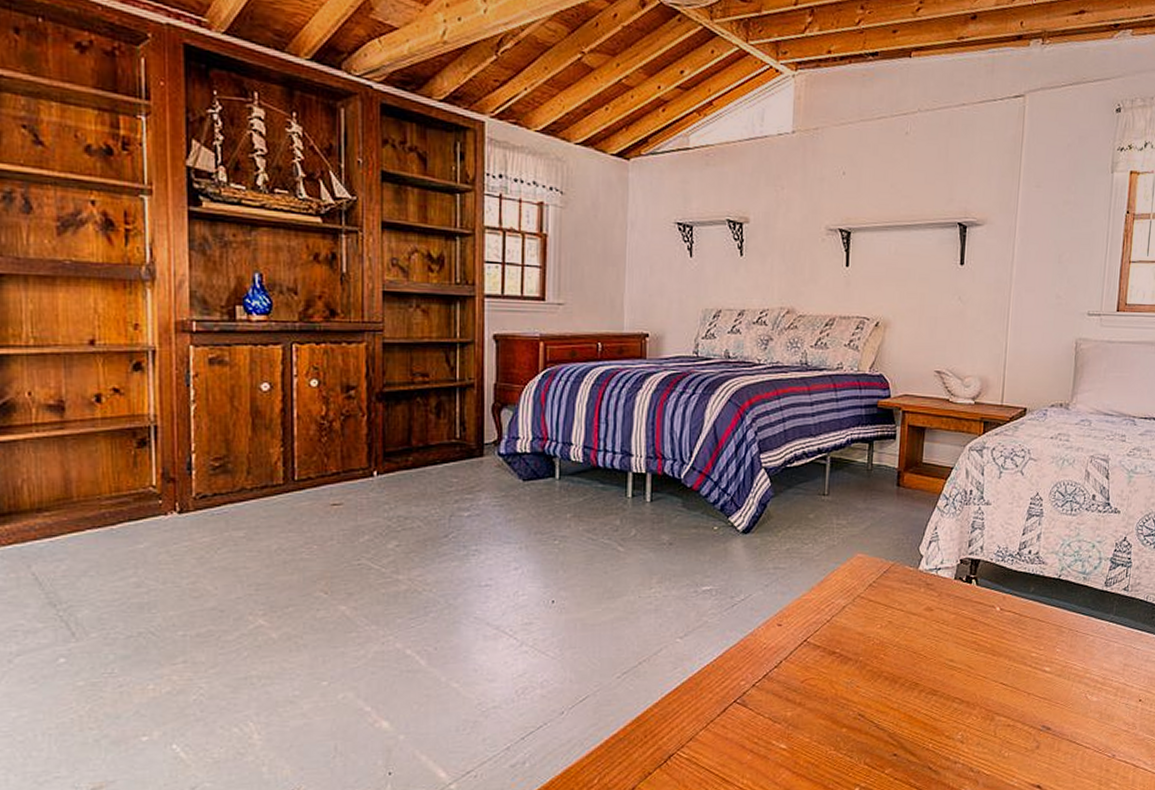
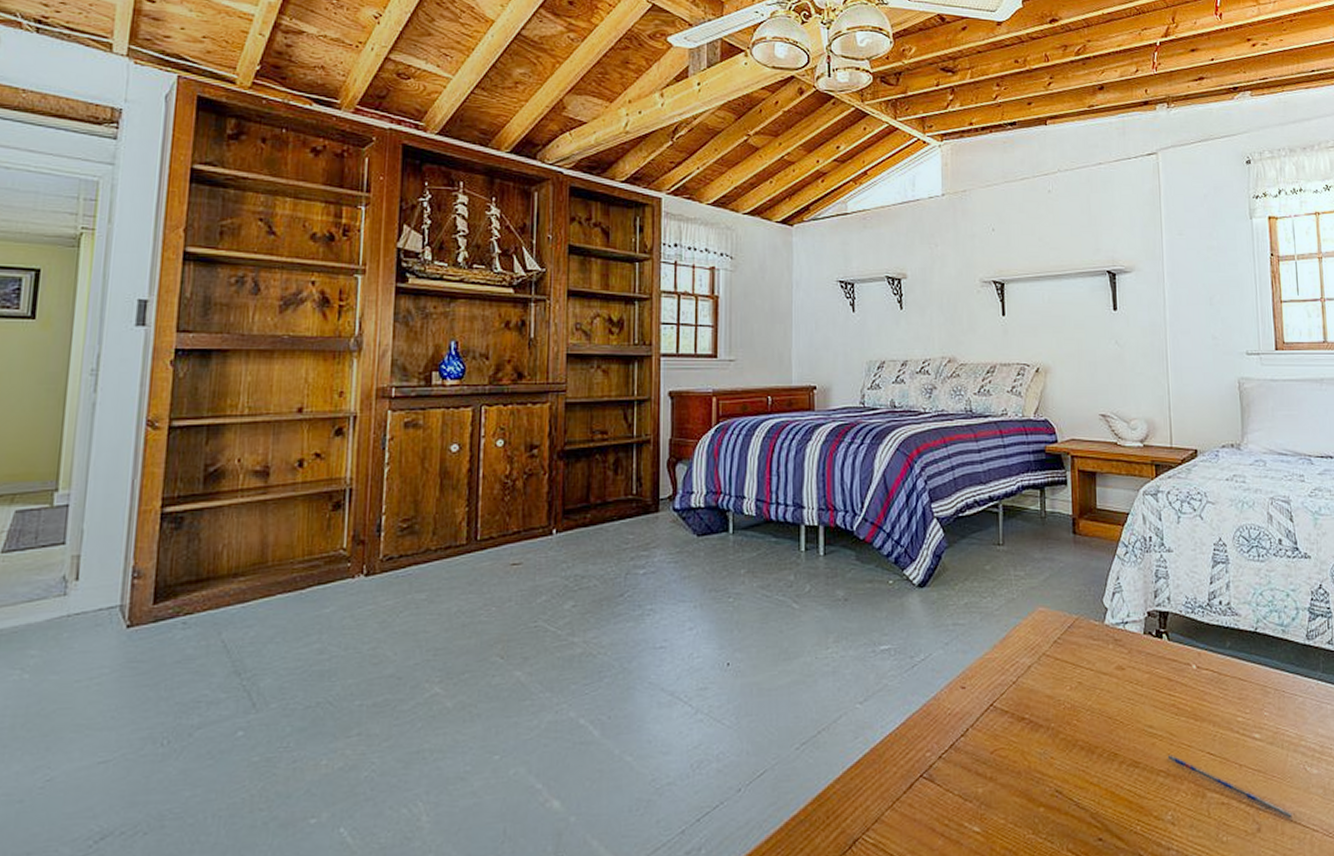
pen: none [963,684,1071,739] -> present [1167,754,1295,820]

